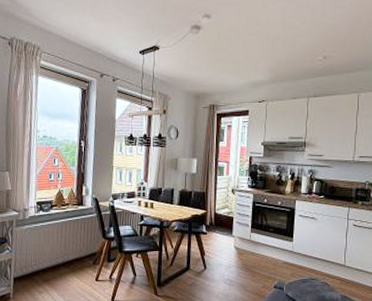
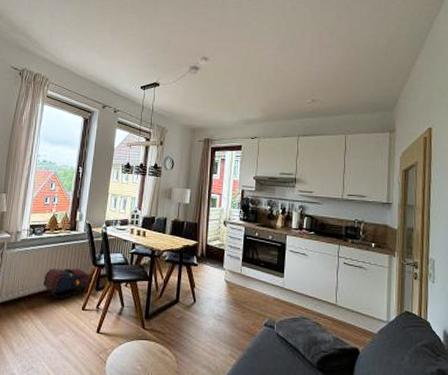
satchel: none [55,242,101,271] -> present [43,268,90,298]

